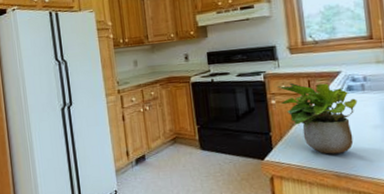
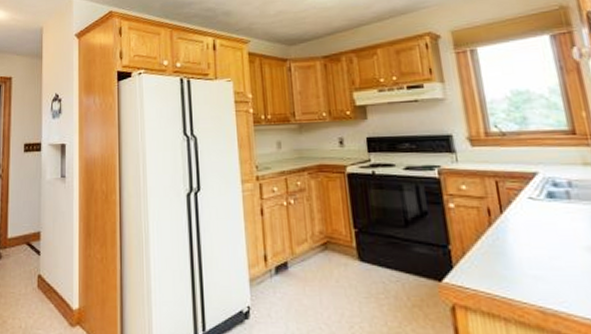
potted plant: present [278,82,358,155] -> none [456,182,563,281]

